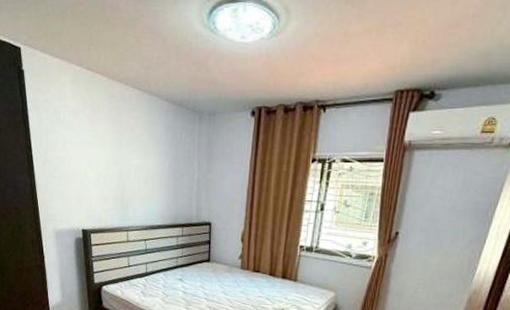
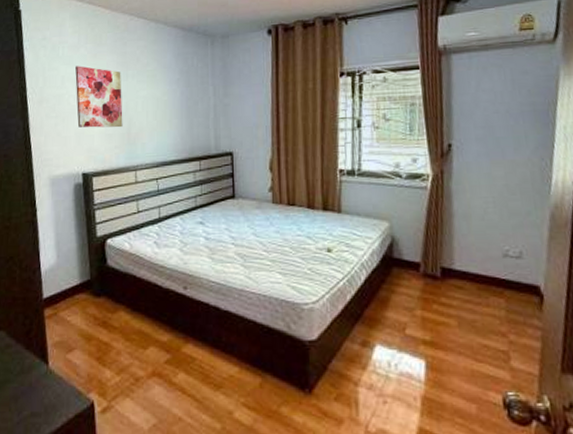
wall art: none [75,131,118,192] -> present [75,65,123,128]

